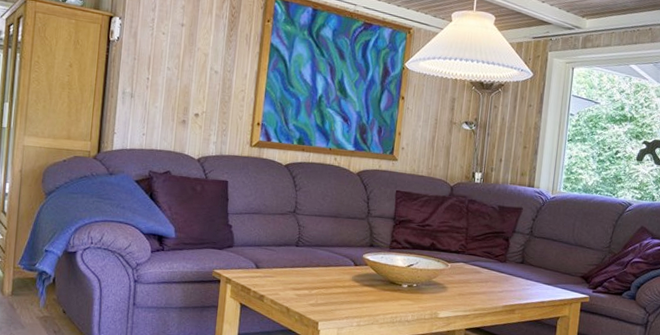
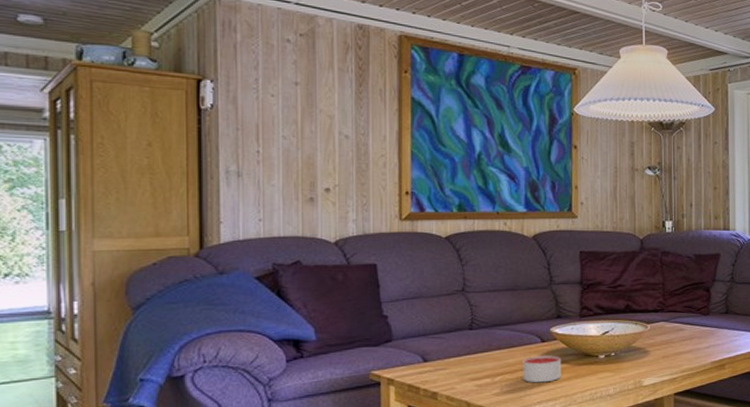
candle: none [335,277,370,301] -> present [522,355,562,383]

